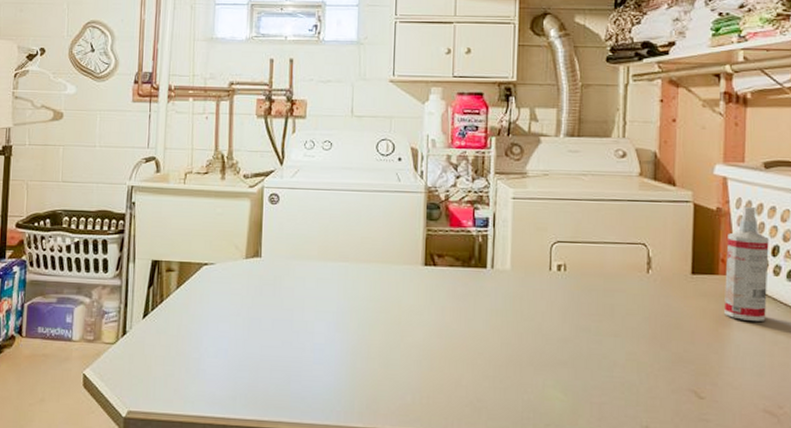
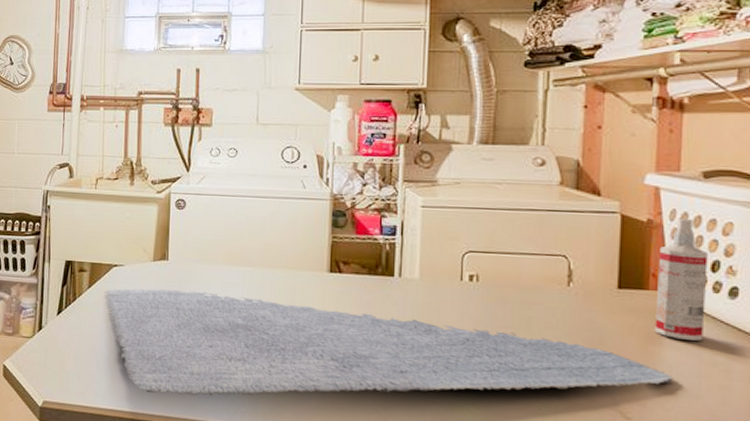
bath mat: none [193,287,740,397] -> present [103,288,673,397]

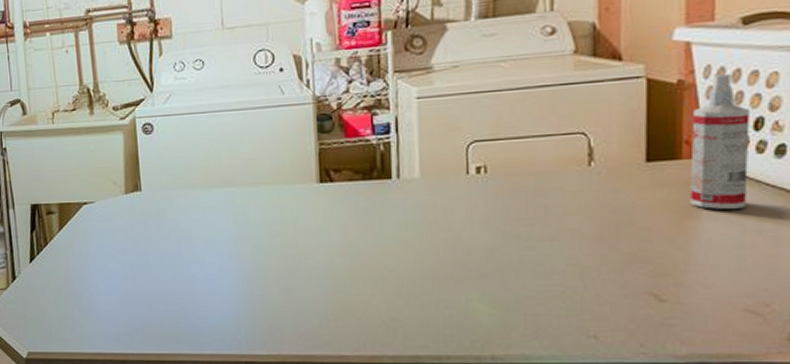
bath mat: present [103,288,673,397] -> none [76,220,713,332]

